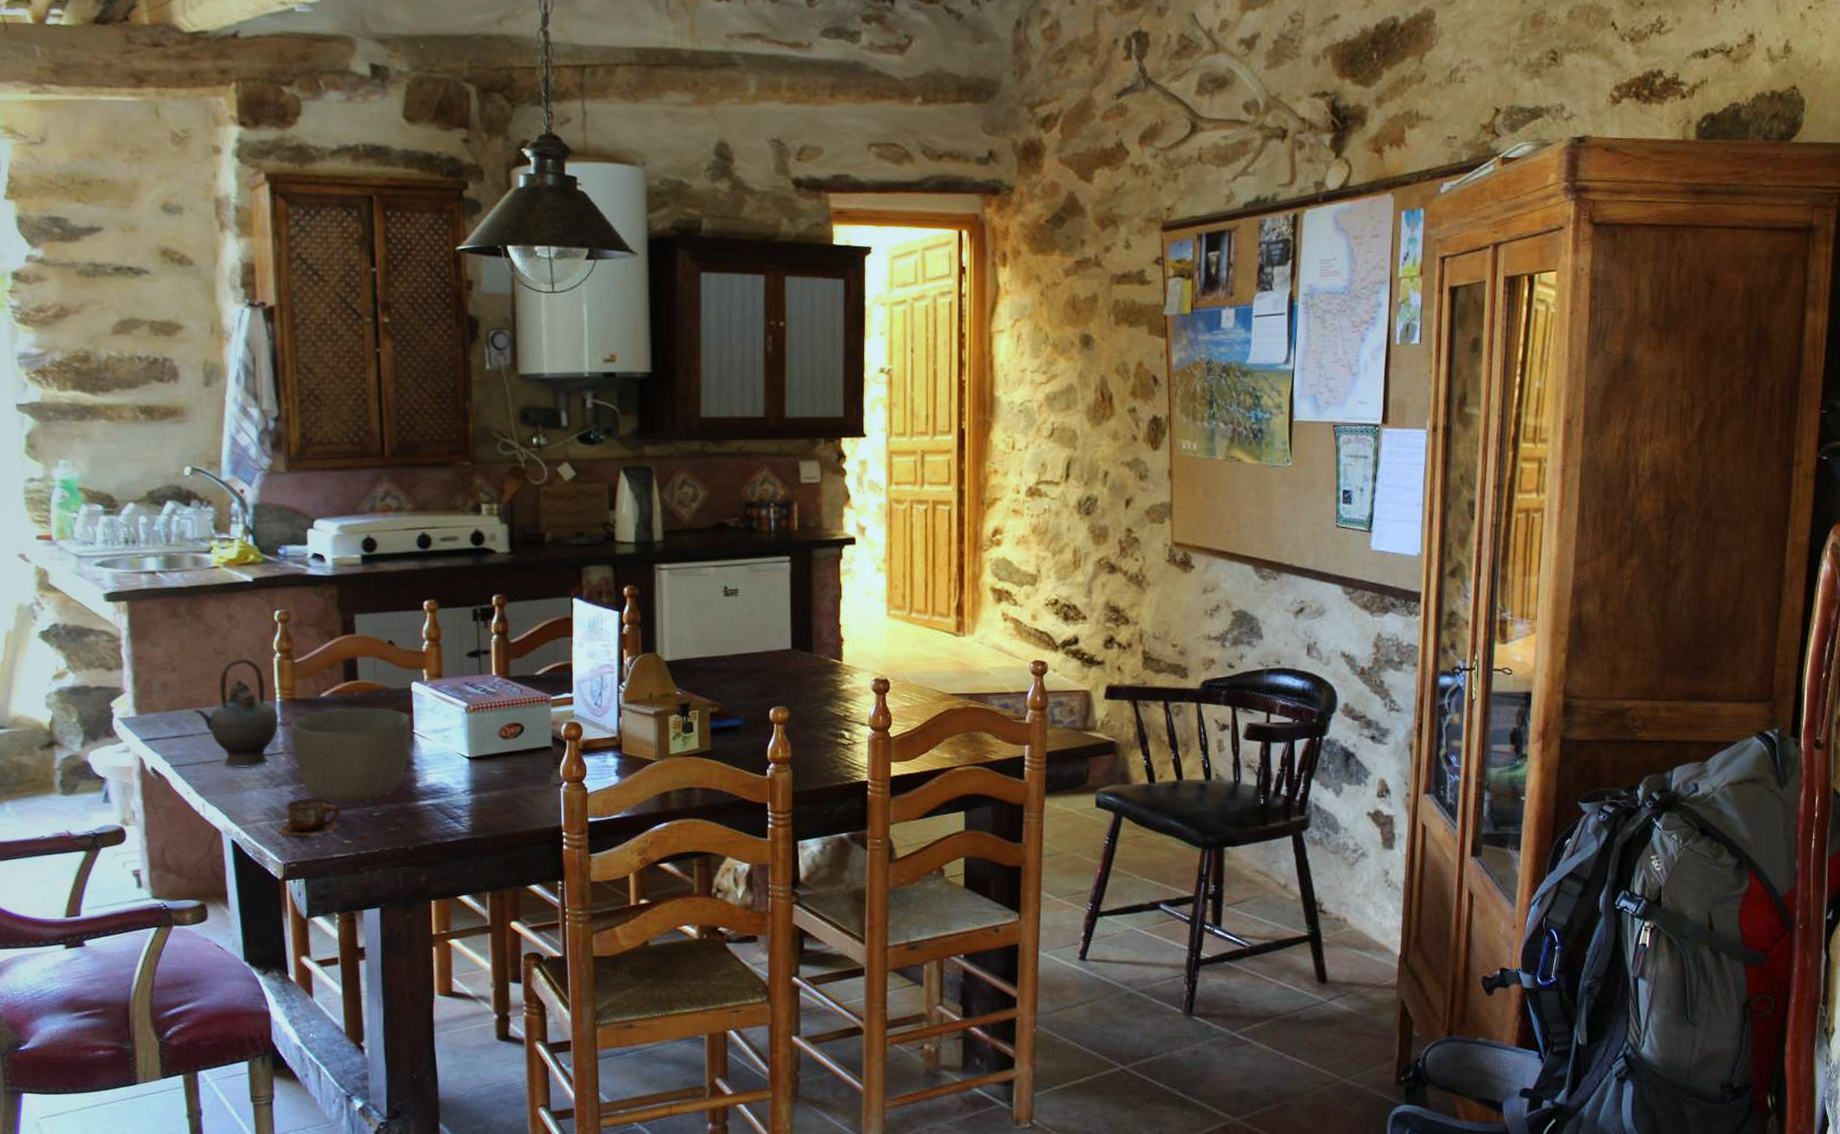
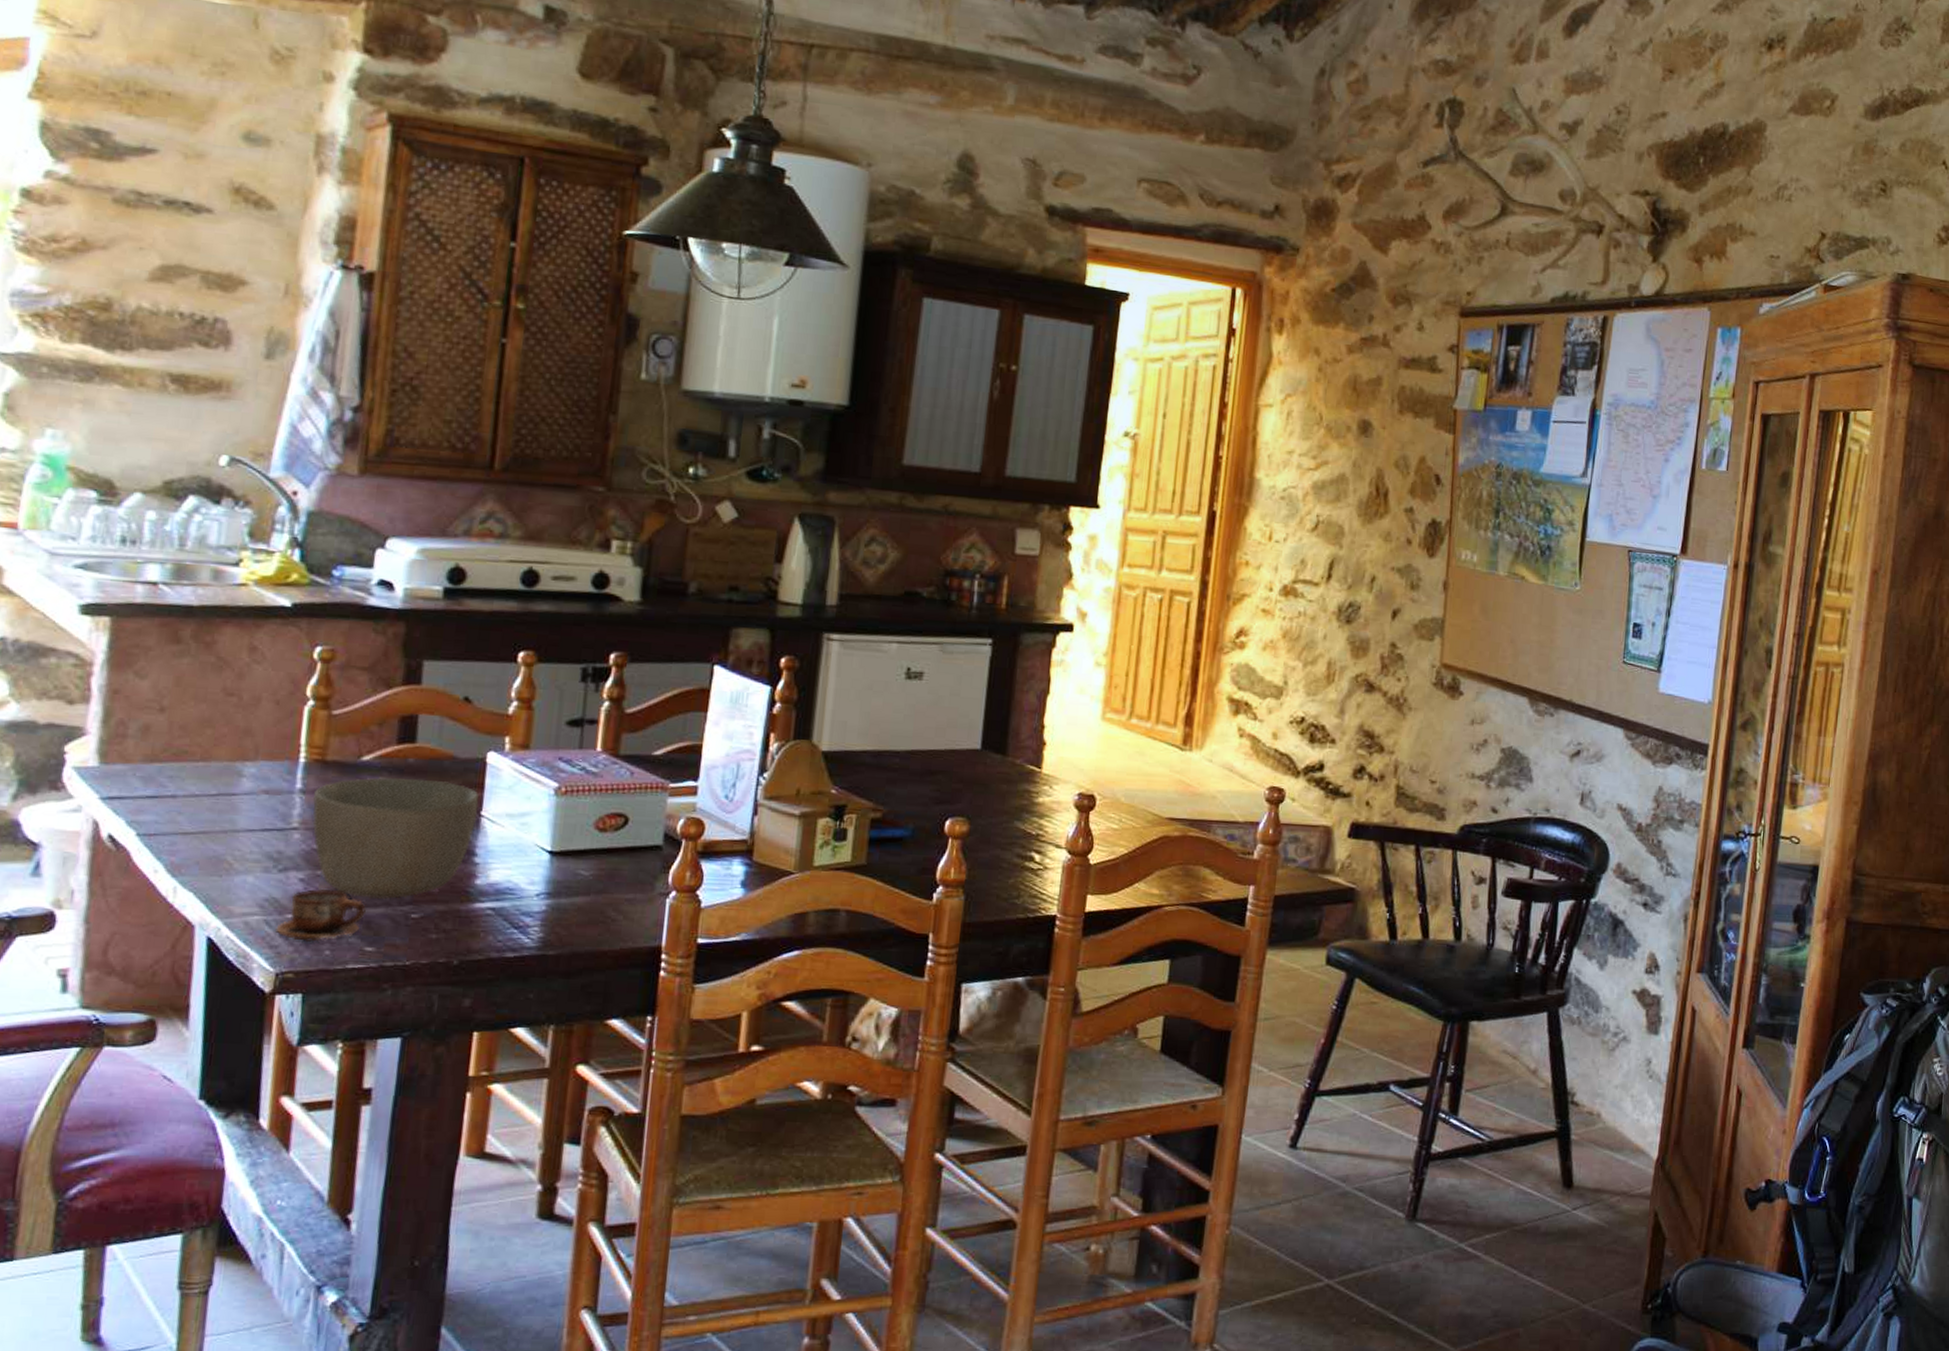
teapot: present [194,658,279,768] -> none [182,702,301,845]

